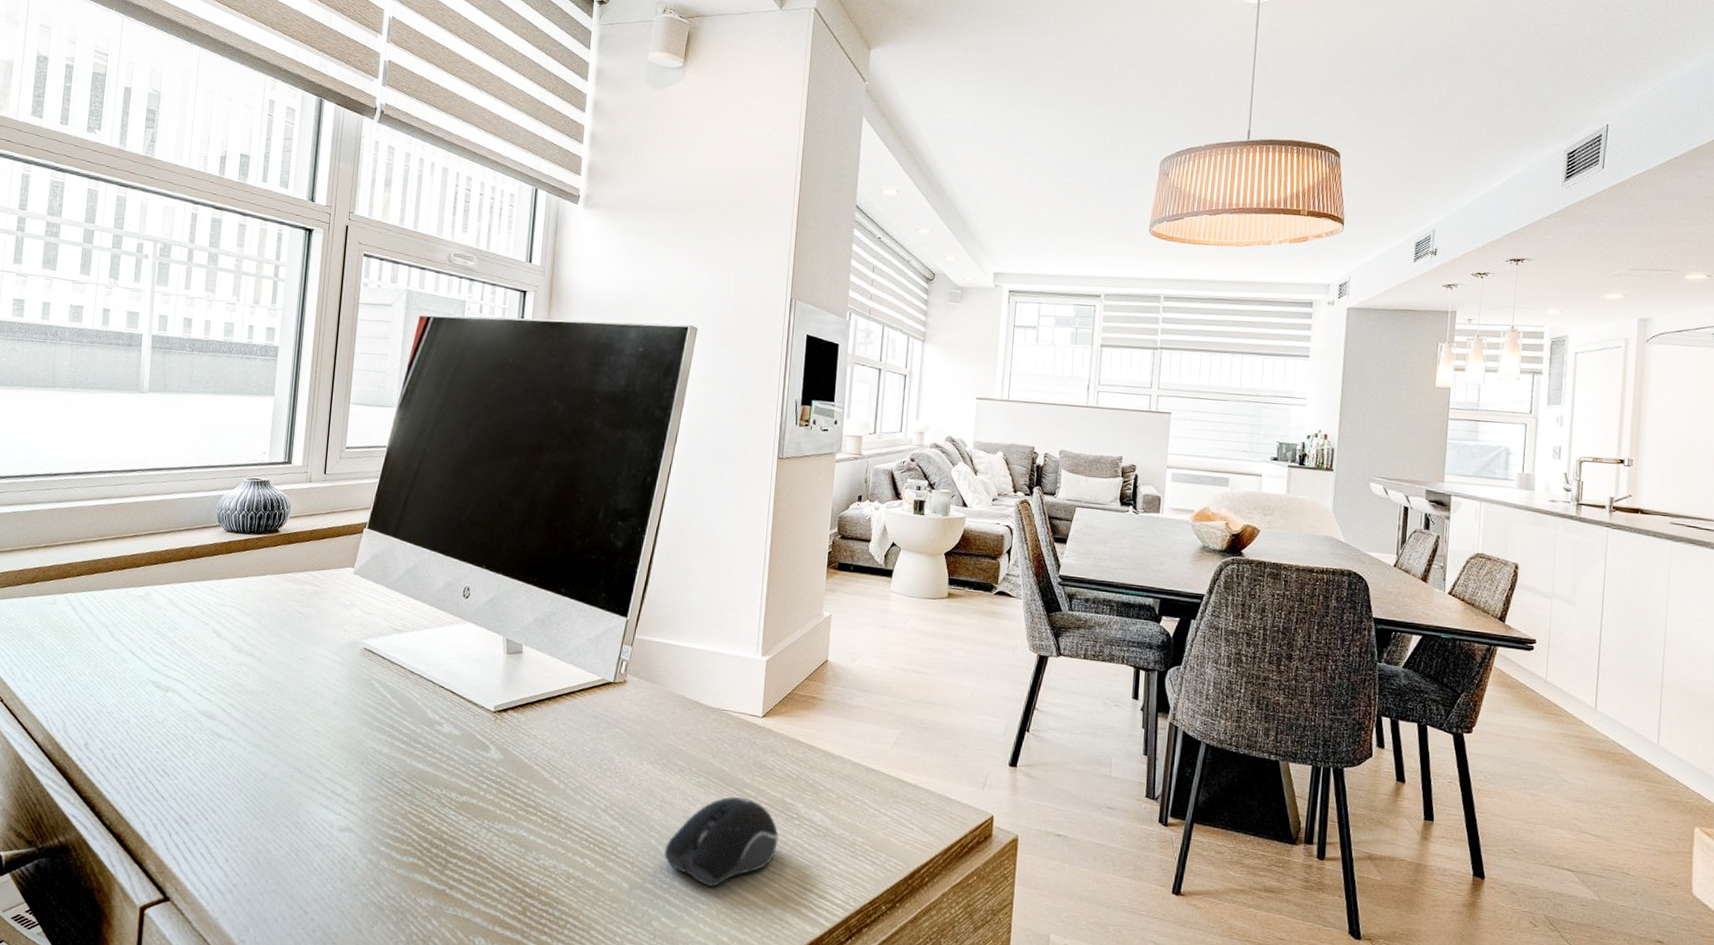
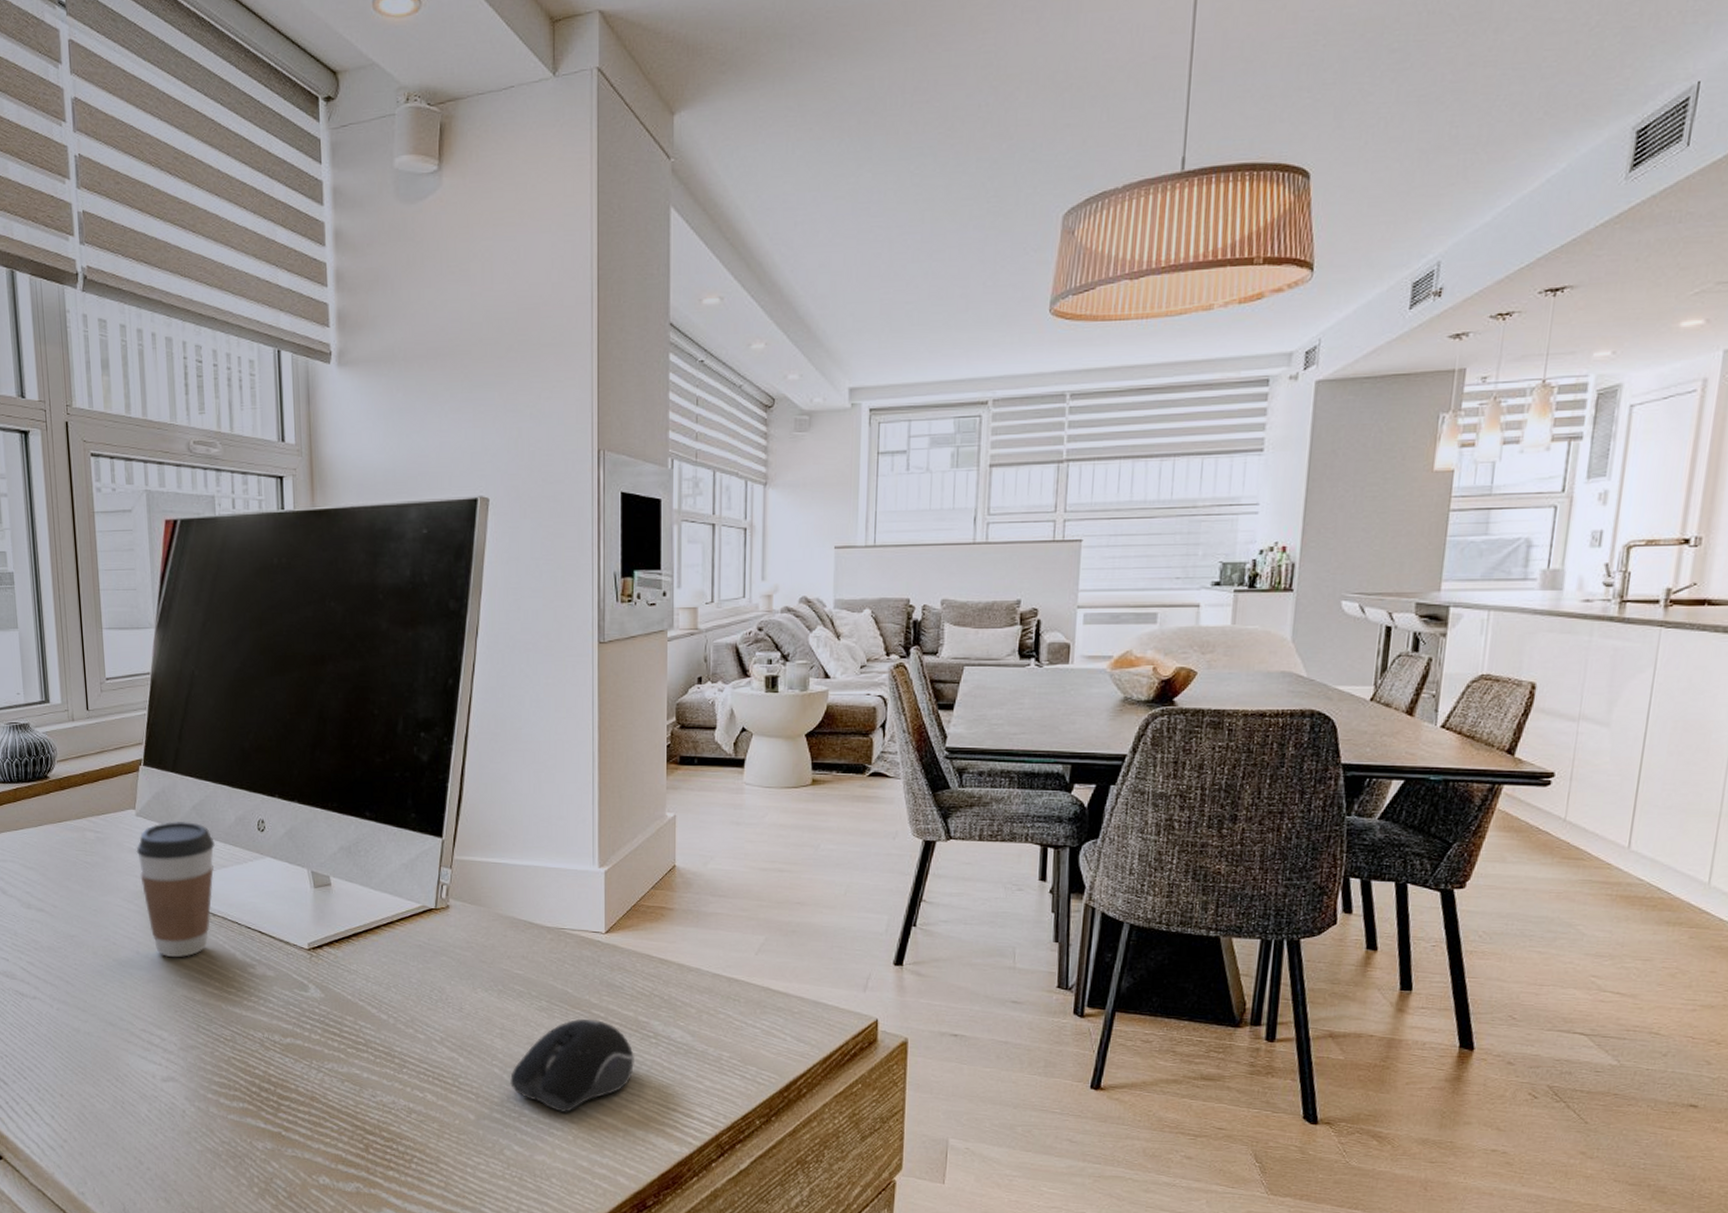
coffee cup: none [349,582,423,711] -> present [136,821,216,957]

